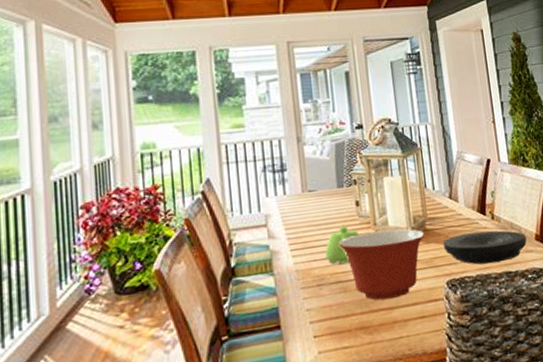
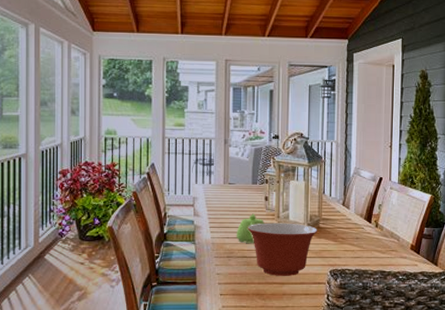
plate: present [443,230,527,265] -> none [331,235,403,262]

